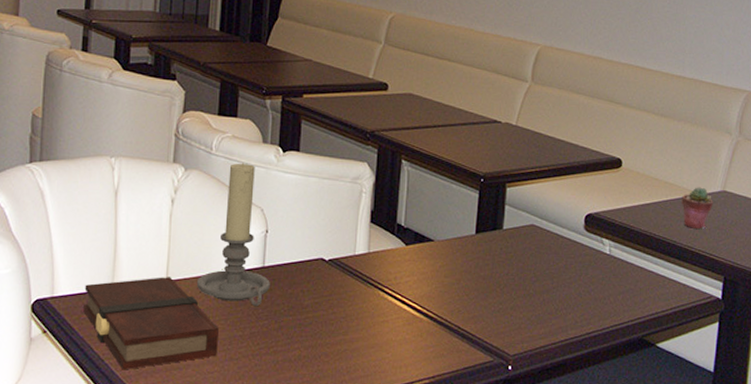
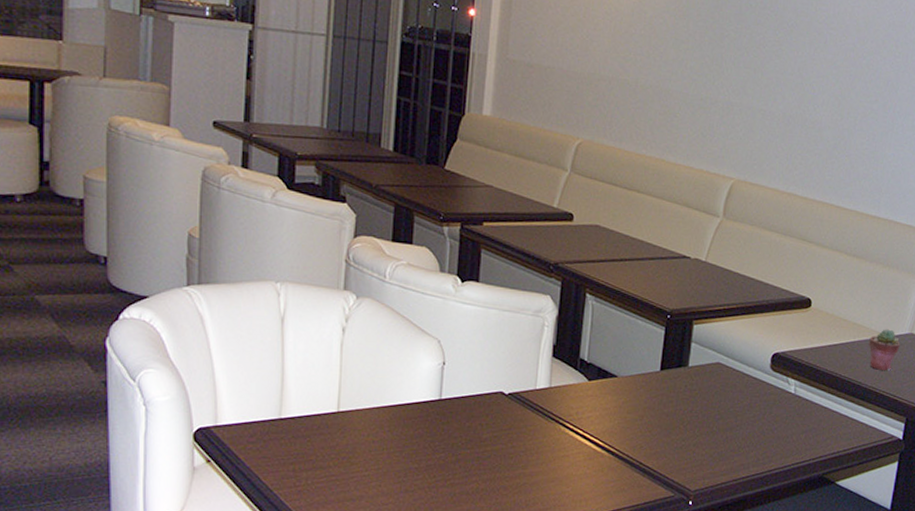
book: present [83,277,219,370] -> none [249,407,393,501]
candle holder: present [197,163,270,307] -> none [370,292,447,440]

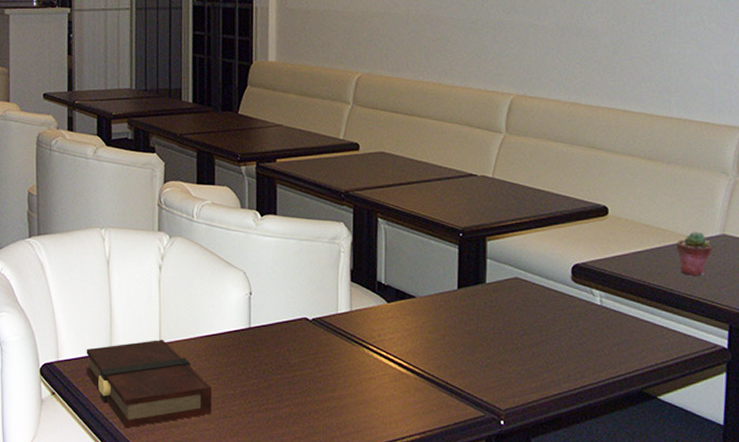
book: none [249,407,393,501] -> present [86,340,212,428]

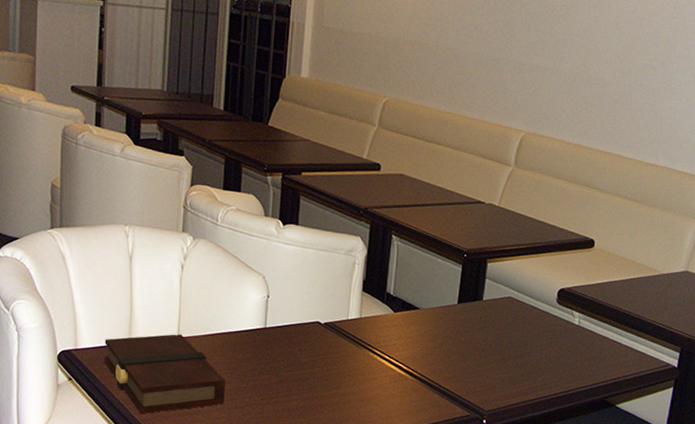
potted succulent: present [676,232,712,275] -> none [647,267,676,305]

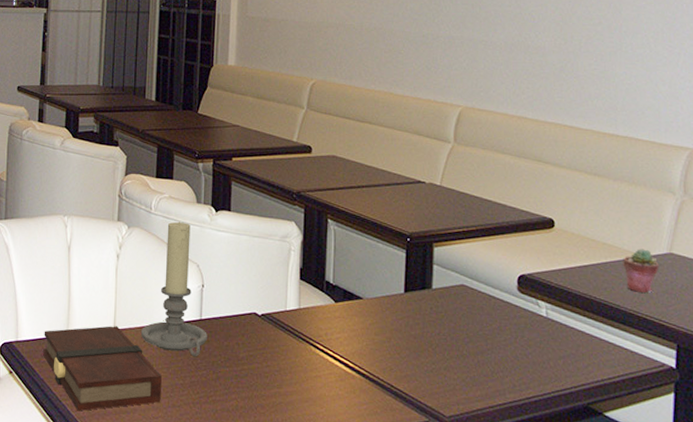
candle holder: none [206,234,271,363] -> present [141,221,207,357]
potted succulent: none [647,267,676,305] -> present [623,249,659,293]

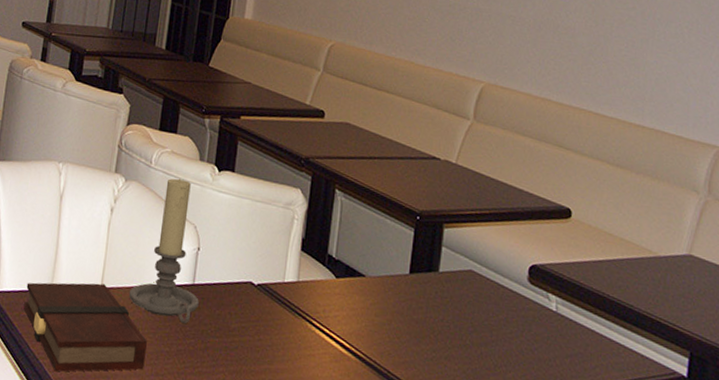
potted succulent: present [623,249,659,293] -> none [640,247,677,295]

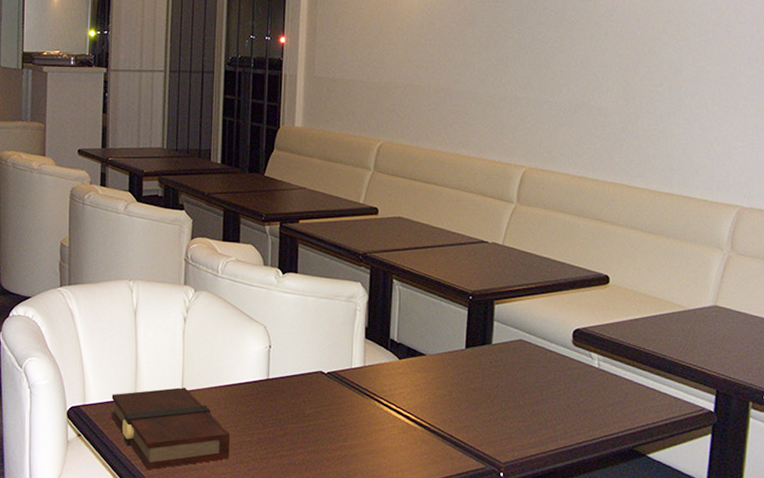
candle holder: present [129,178,199,324] -> none [209,284,275,415]

